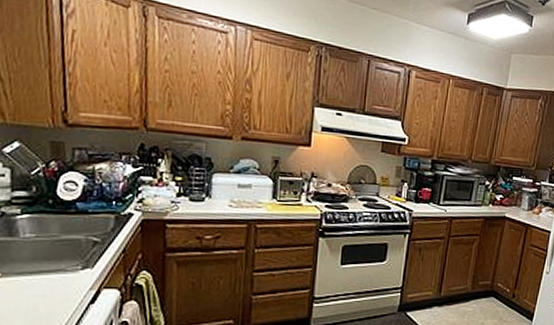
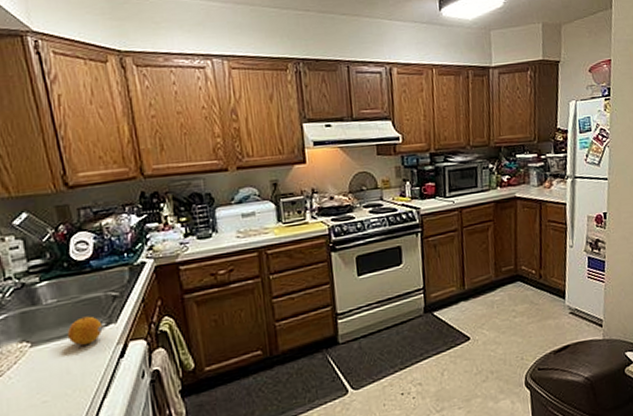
fruit: none [40,256,78,284] -> present [67,316,103,345]

